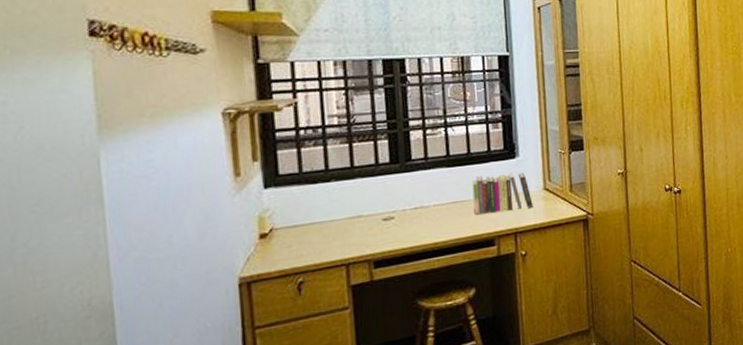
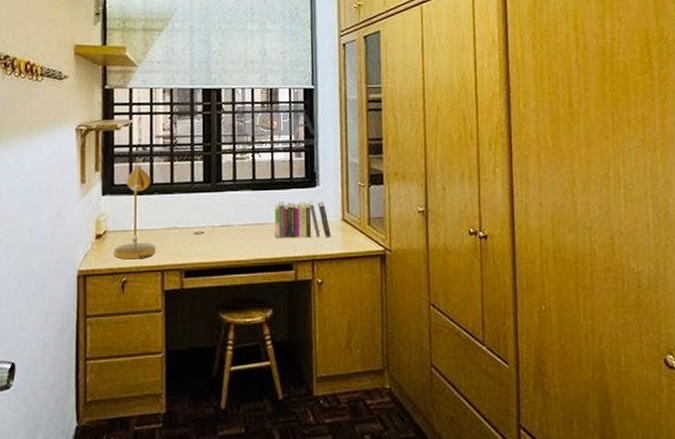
desk lamp: none [284,147,337,259] -> present [114,162,156,260]

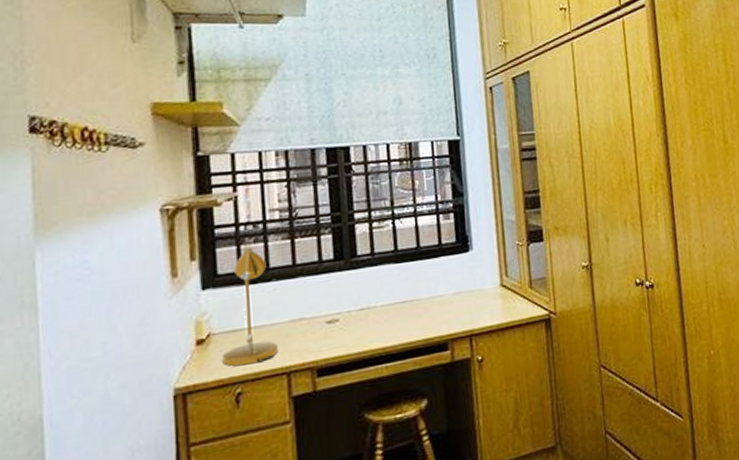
books: present [274,201,331,238] -> none [422,267,489,316]

